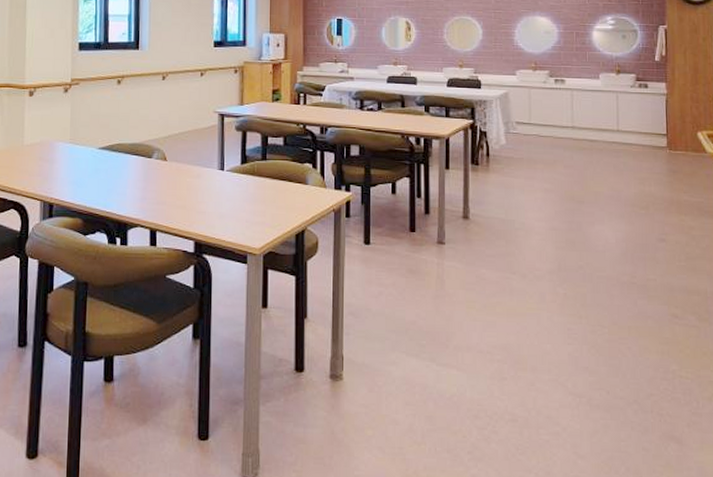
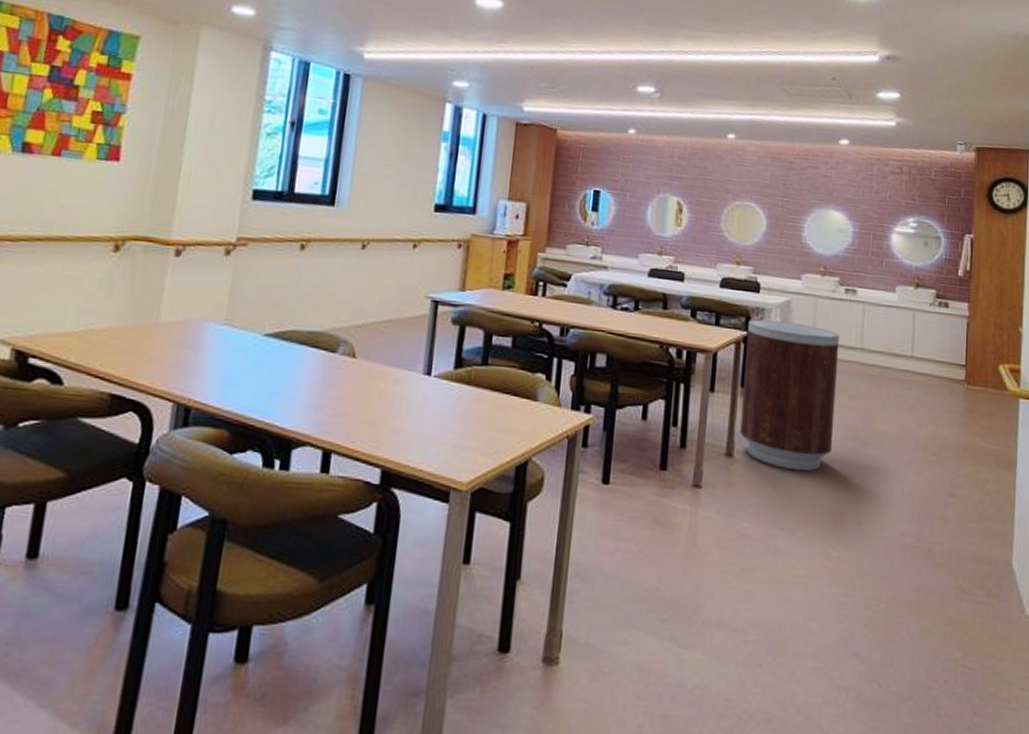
trash can: none [473,109,553,228] -> present [740,319,840,472]

